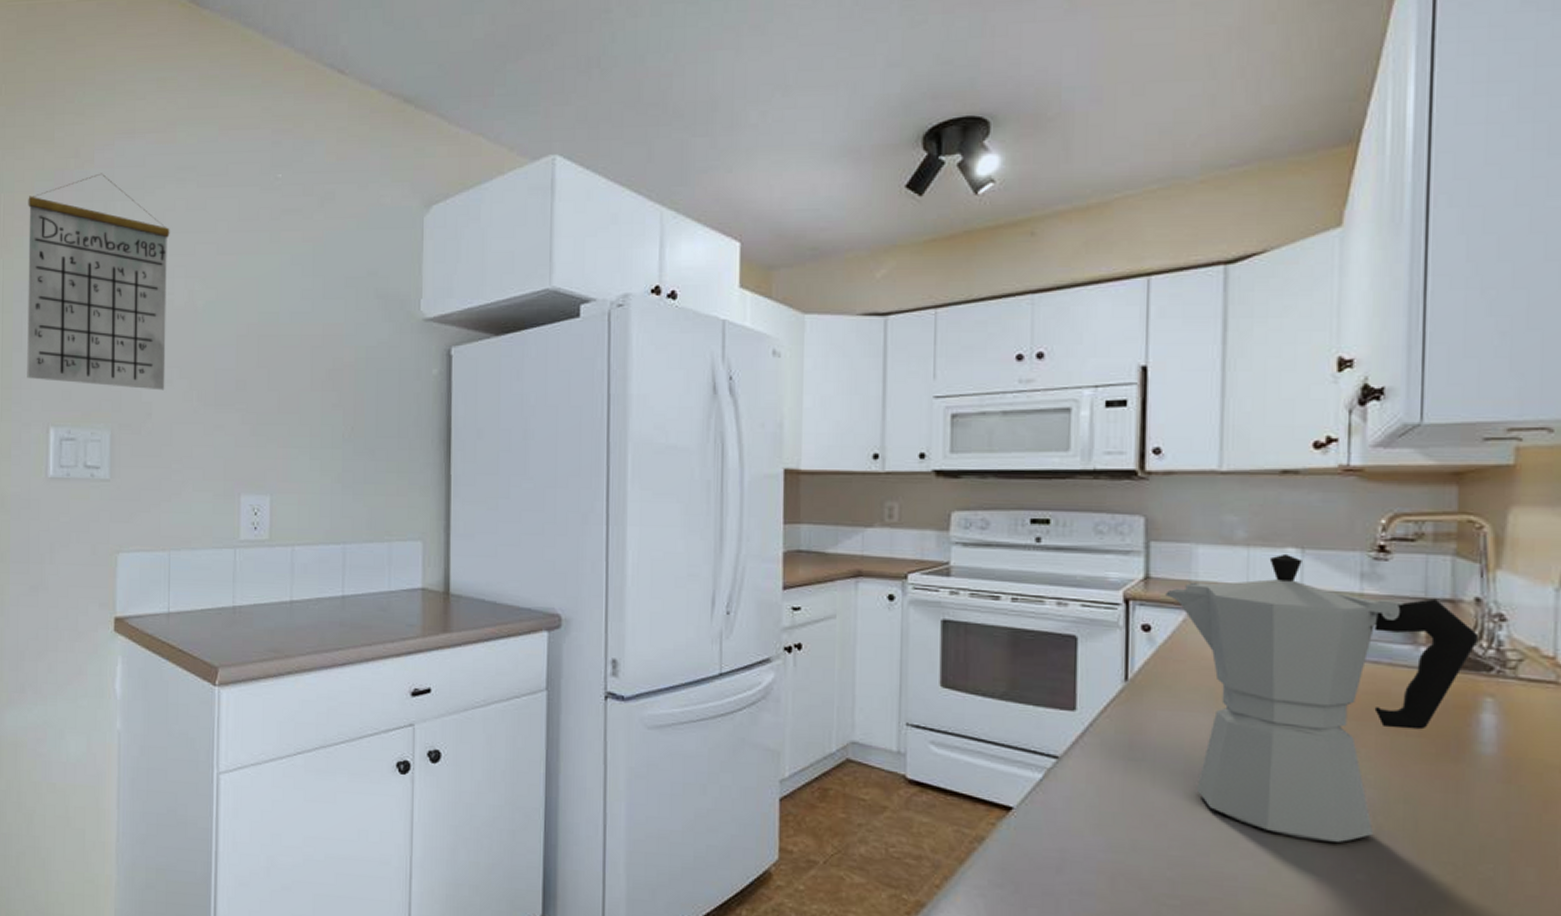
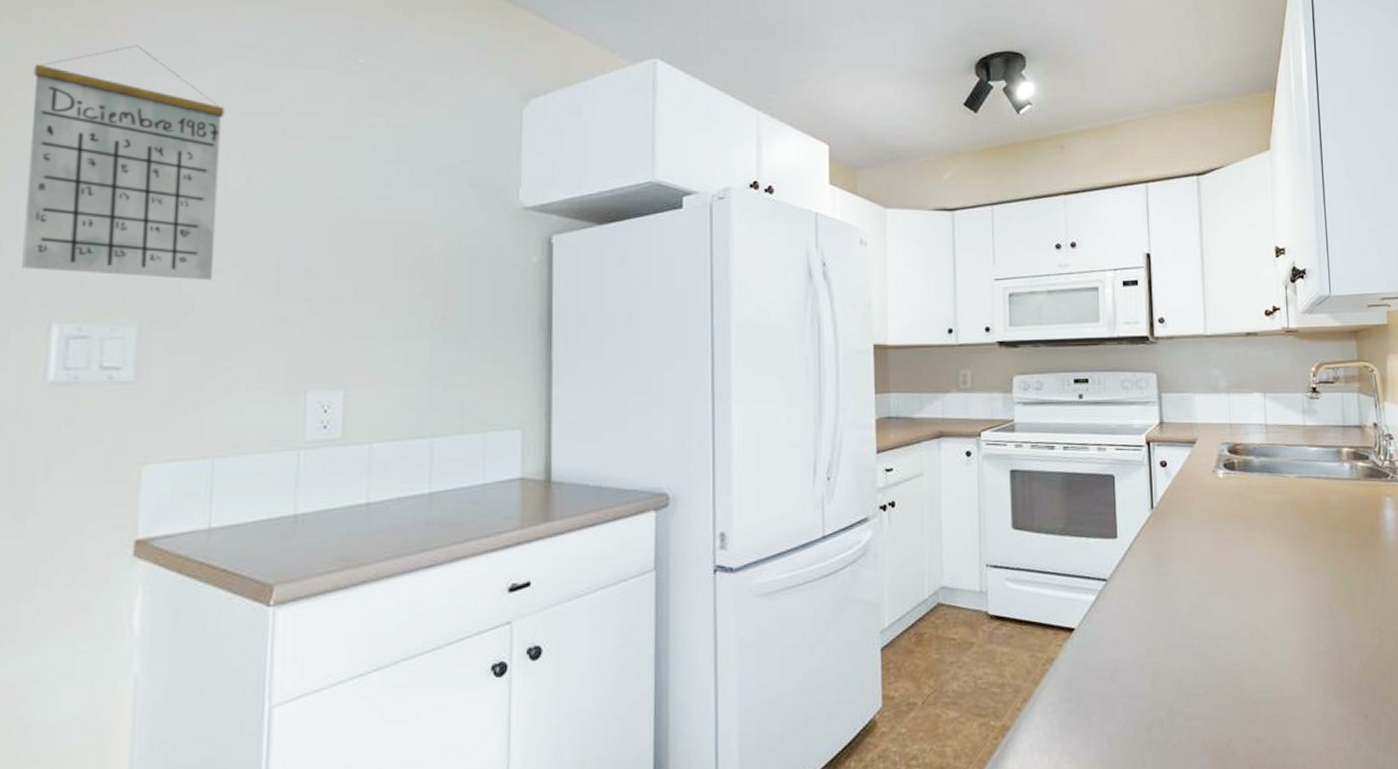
moka pot: present [1165,553,1479,842] -> none [1175,397,1379,624]

